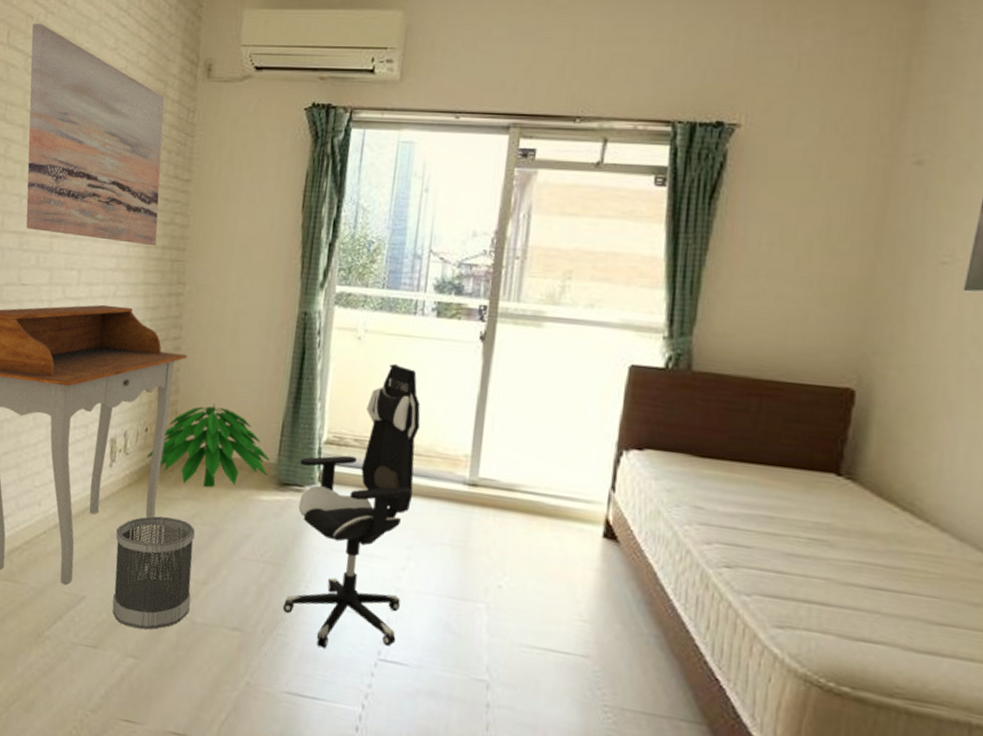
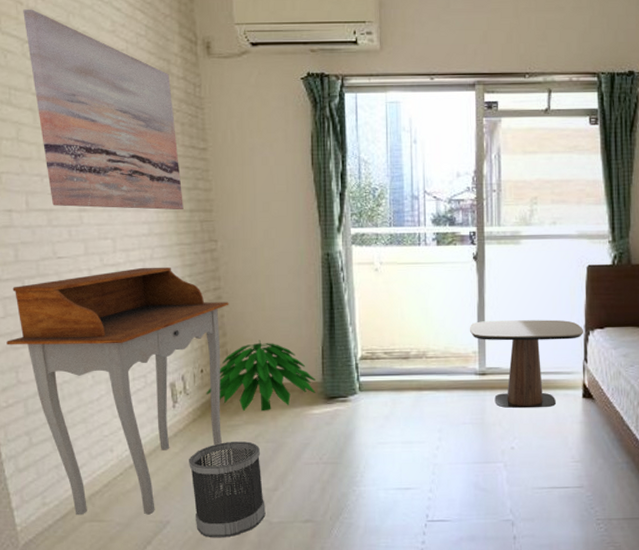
office chair: present [282,364,421,648] -> none [342,287,439,521]
side table: none [463,417,615,542] -> present [469,319,583,408]

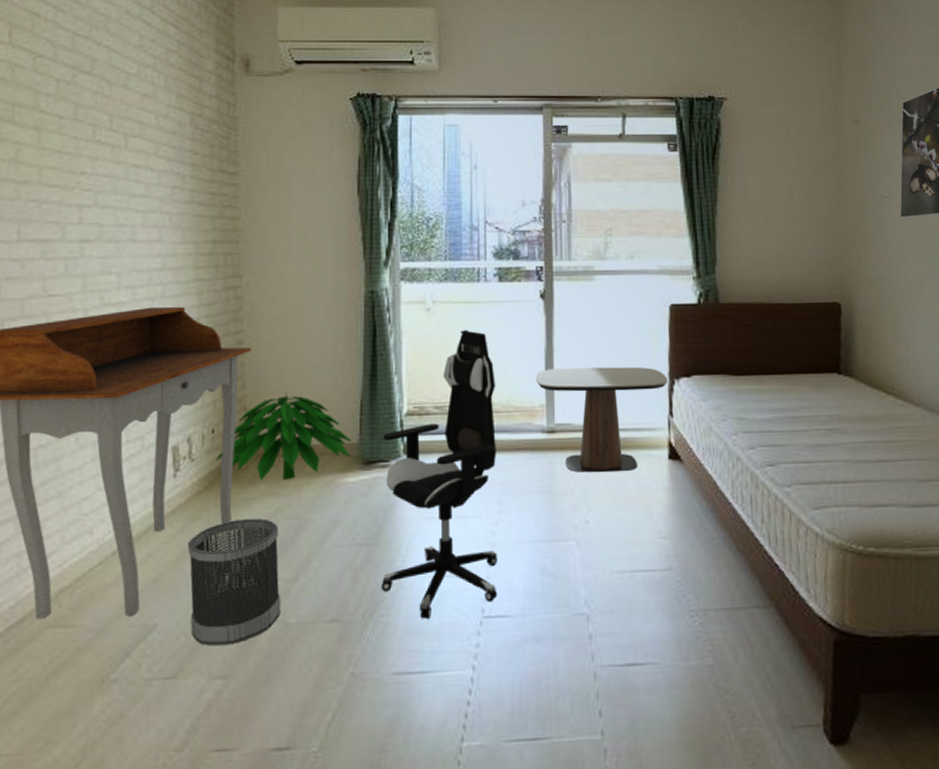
wall art: present [23,9,184,210] -> none [39,22,206,242]
office chair: none [342,287,439,521] -> present [381,330,498,619]

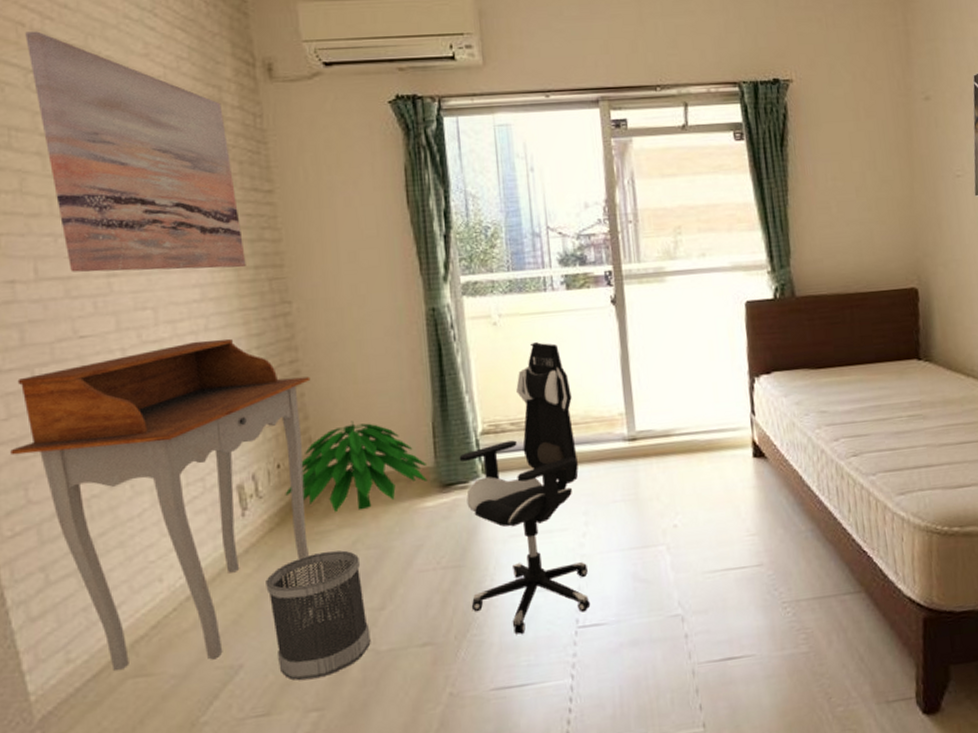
wall art: none [39,22,206,242] -> present [25,31,246,272]
side table: present [535,366,667,473] -> none [612,367,748,478]

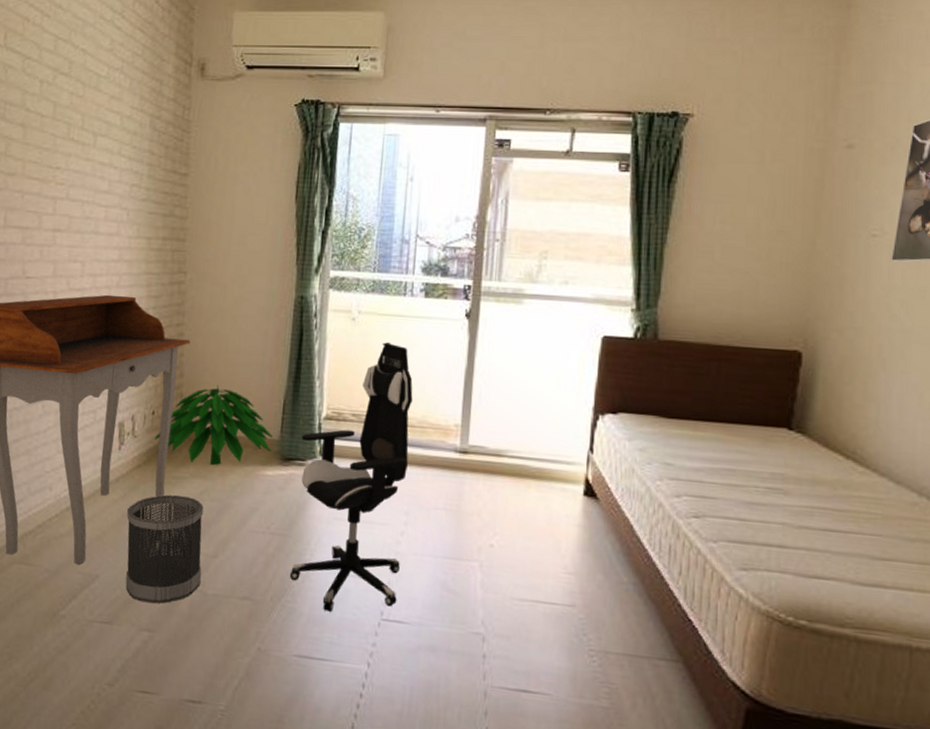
wall art: present [25,31,246,272] -> none [28,26,161,238]

